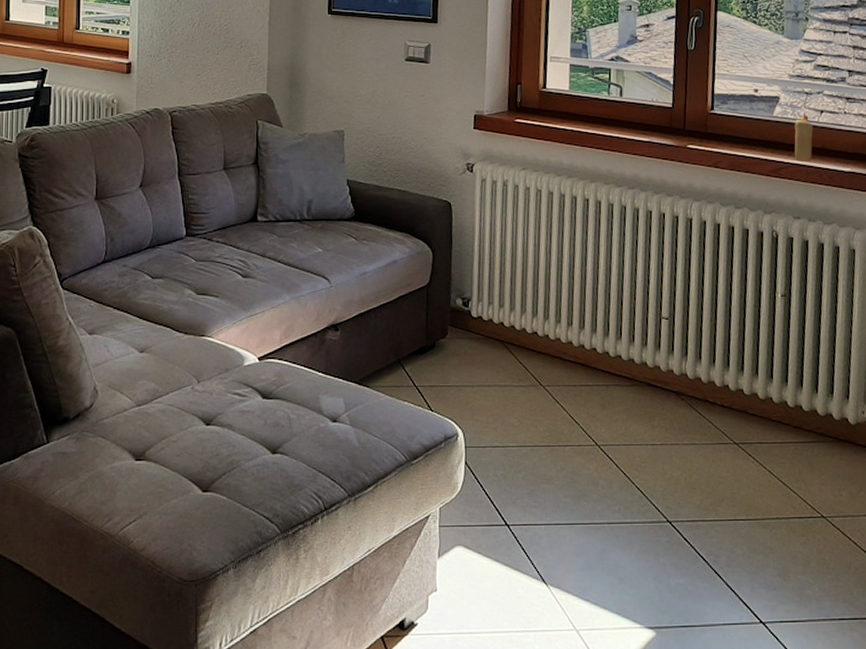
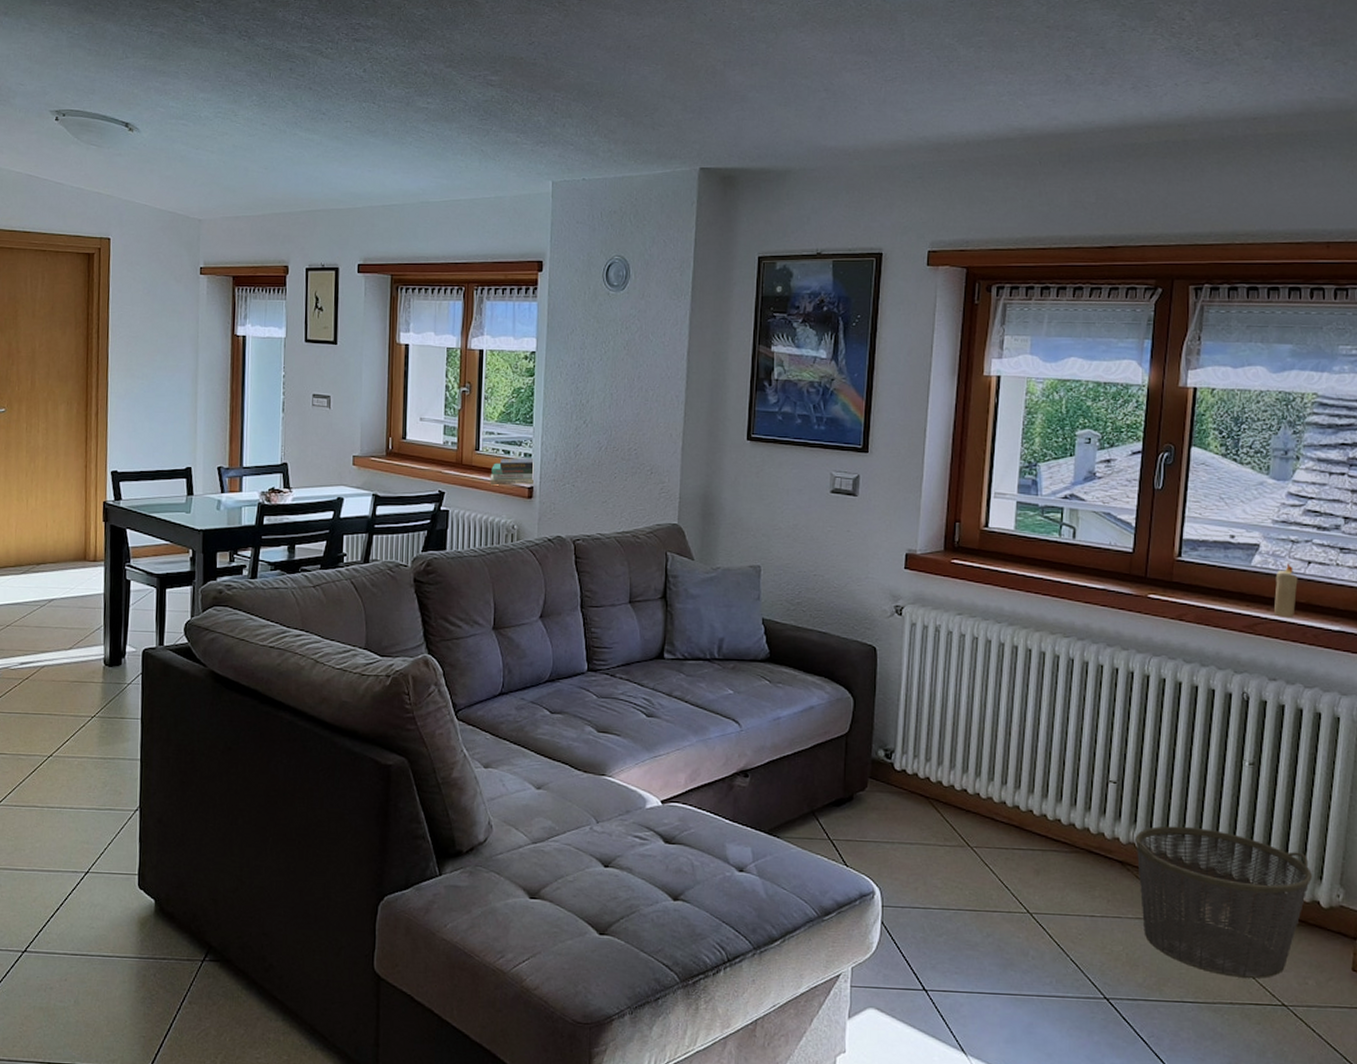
books: none [90,36,131,62] -> present [490,458,533,486]
basket: none [687,356,840,493] -> present [1135,826,1312,978]

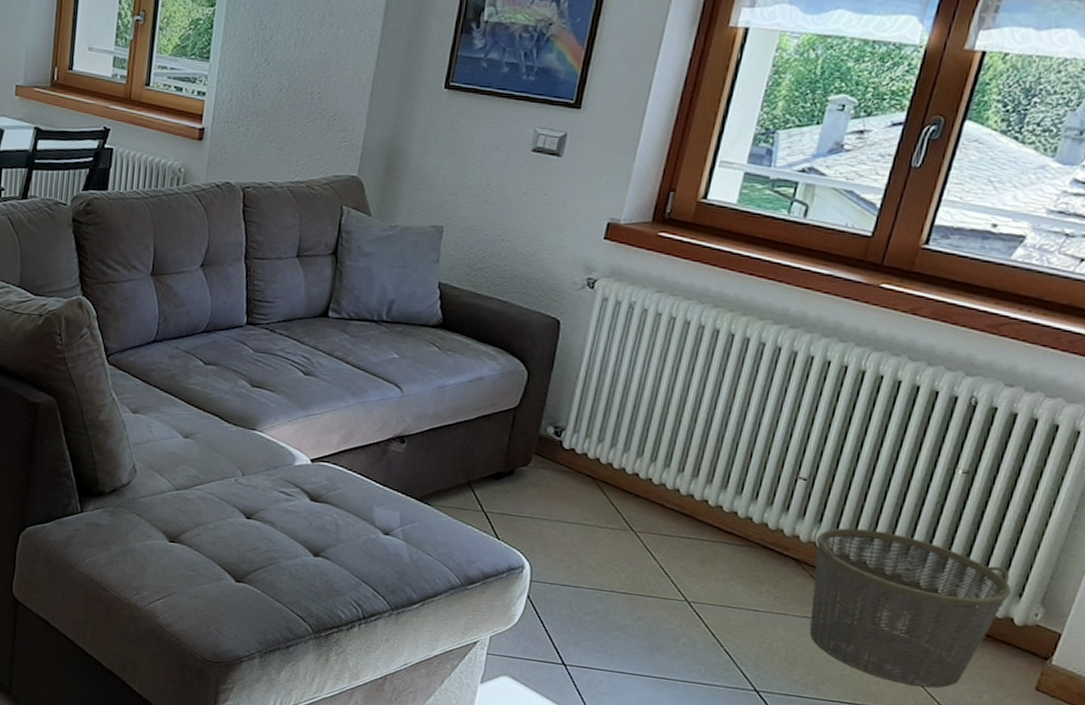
books: present [490,458,533,486] -> none [158,95,206,126]
candle: present [1273,563,1298,619] -> none [1026,259,1064,321]

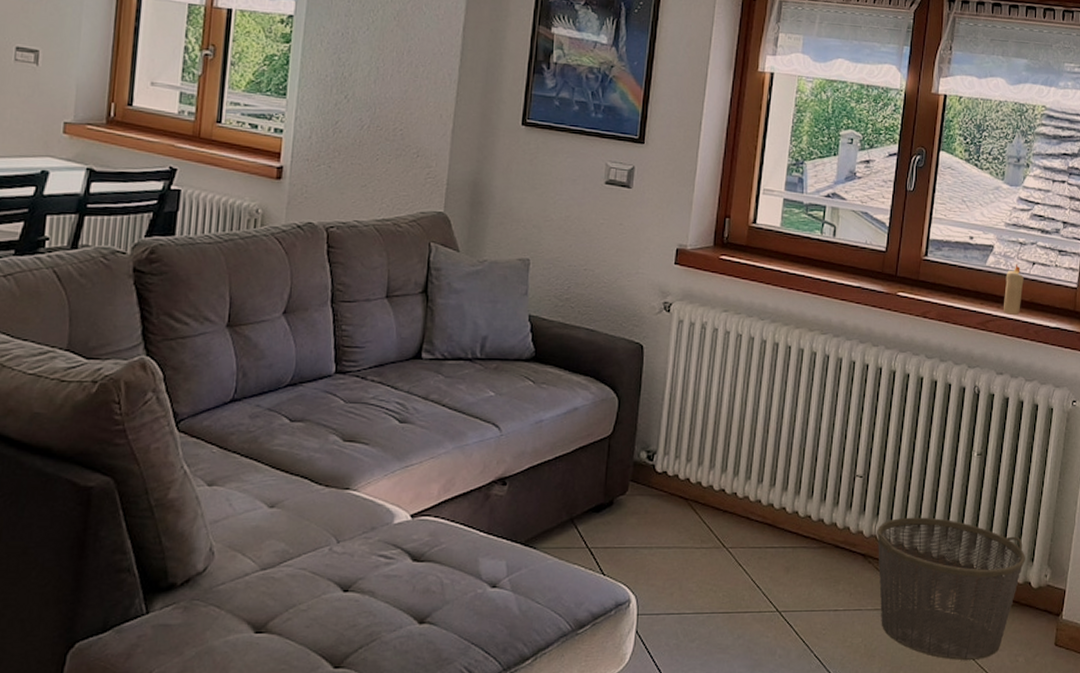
candle: none [1026,259,1064,321] -> present [1003,264,1024,316]

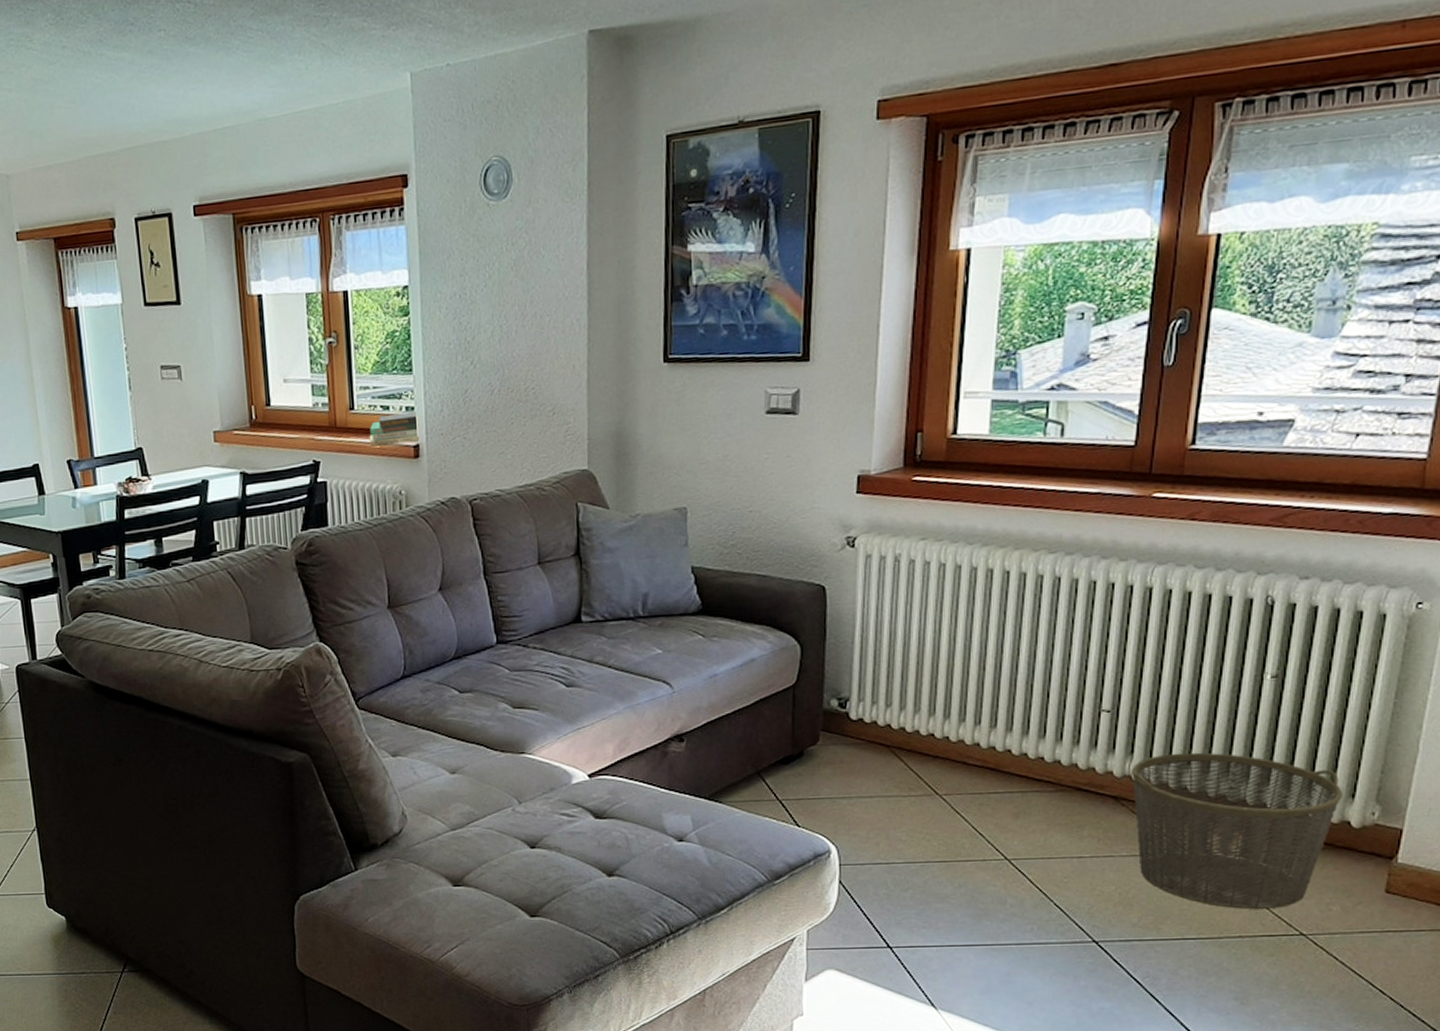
books: none [232,133,284,164] -> present [369,412,419,448]
candle: present [1003,264,1024,316] -> none [1309,438,1342,505]

